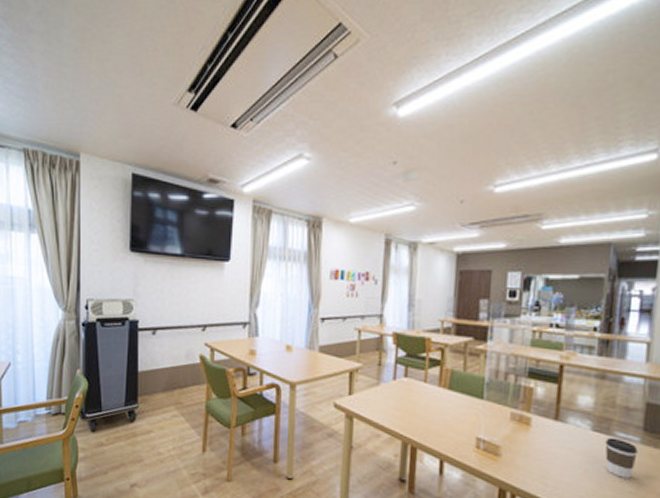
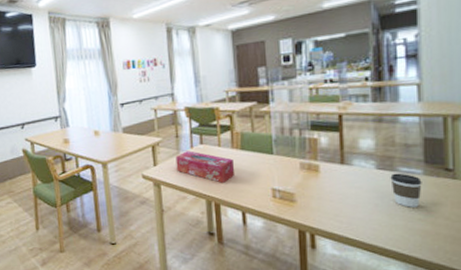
tissue box: none [374,382,440,425] -> present [175,151,235,183]

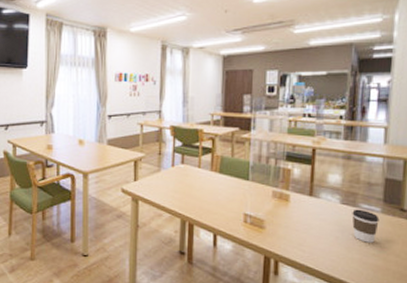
tissue box: present [175,151,235,183] -> none [156,169,212,204]

